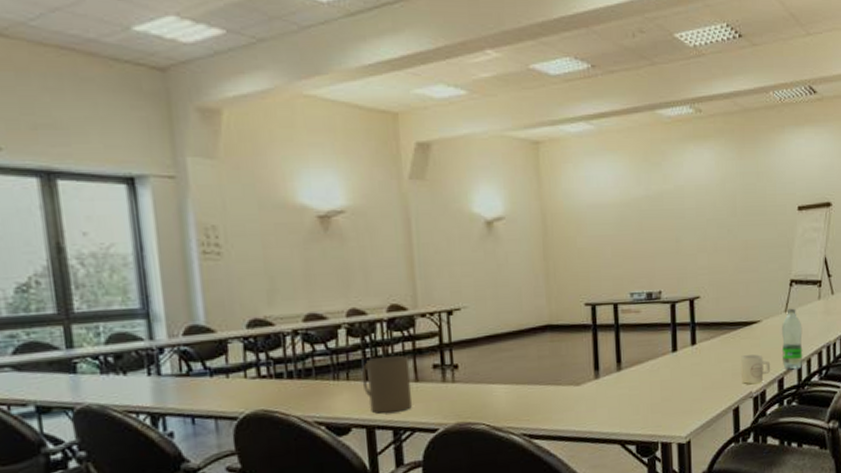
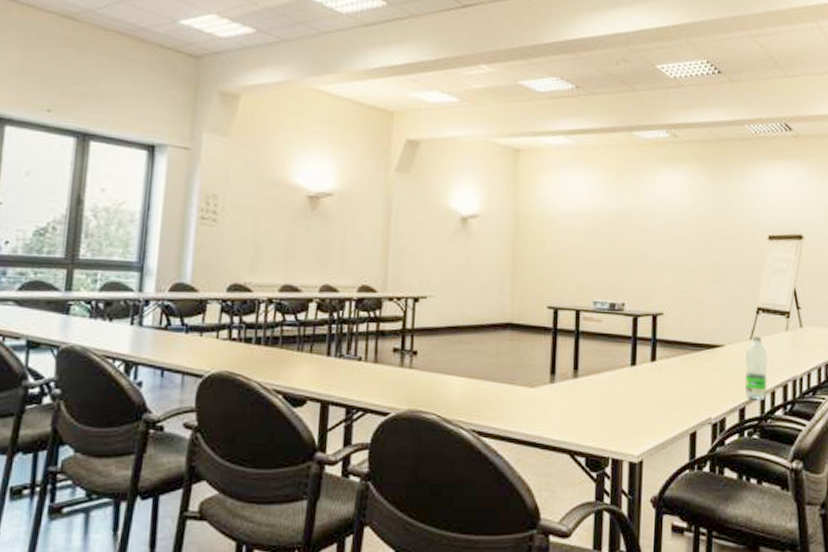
cup: present [361,356,413,414] -> none [323,335,370,390]
mug: present [740,354,771,385] -> none [700,379,732,410]

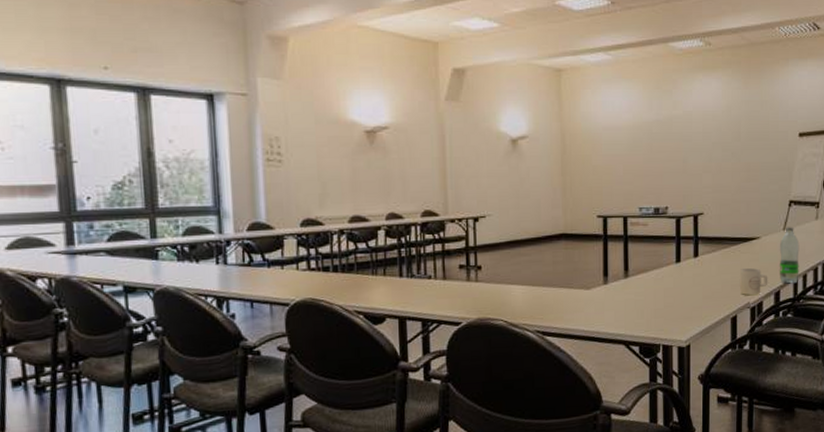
mug: none [700,379,732,410] -> present [739,268,768,296]

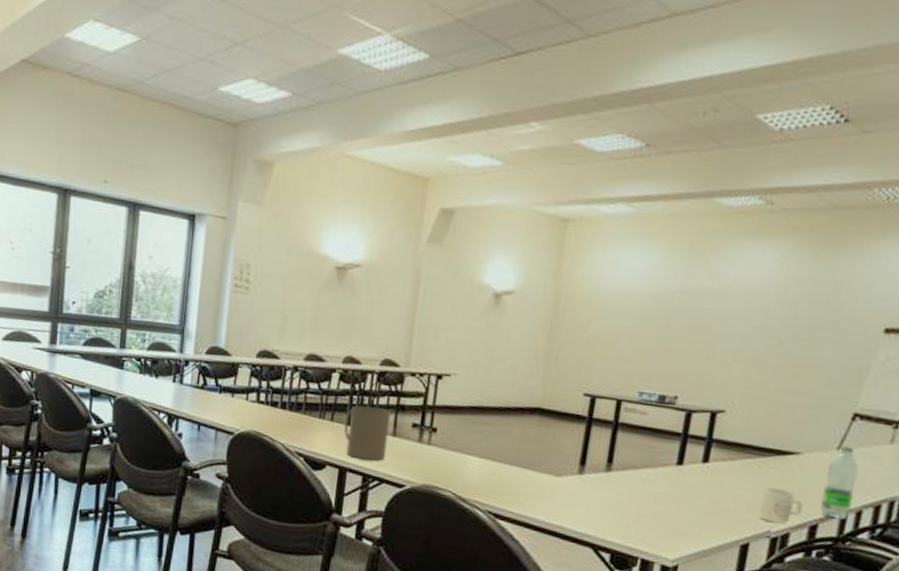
cup: none [396,256,440,306] -> present [344,405,390,461]

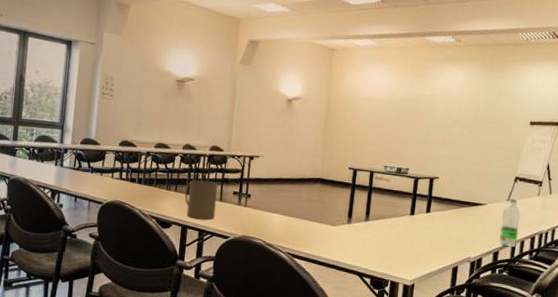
mug: present [759,487,804,525] -> none [463,228,489,252]

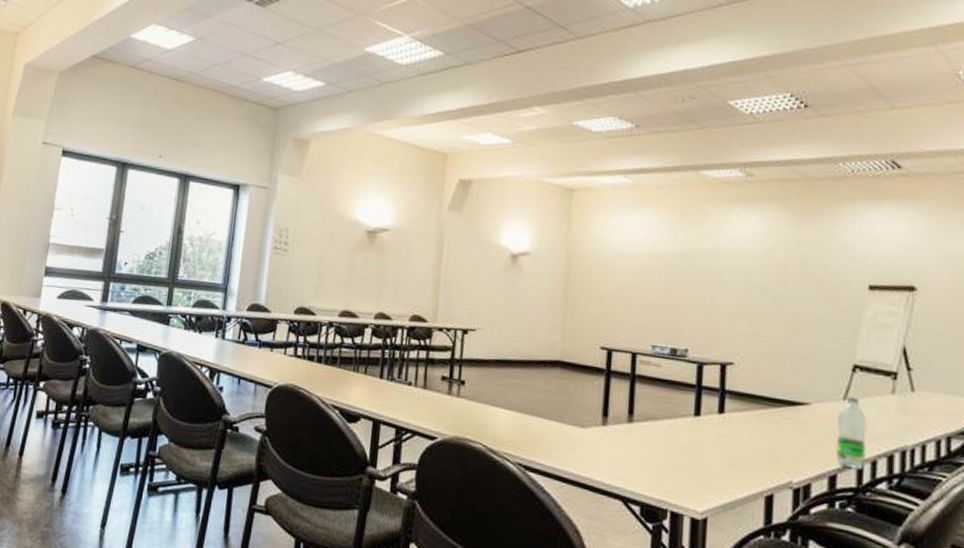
cup: present [184,180,218,220] -> none [377,359,420,413]

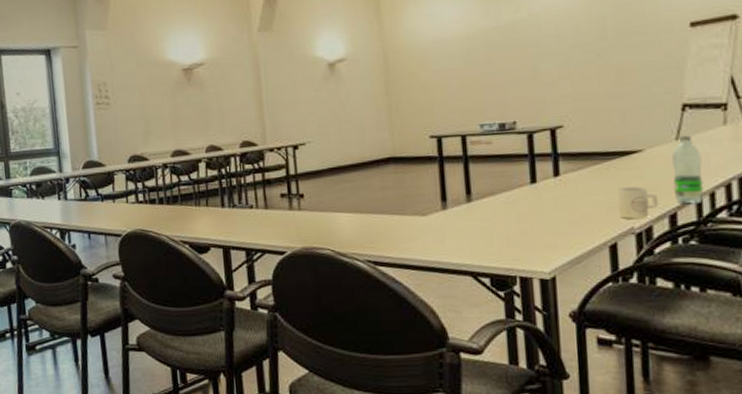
mug: none [778,438,820,475] -> present [617,186,659,220]

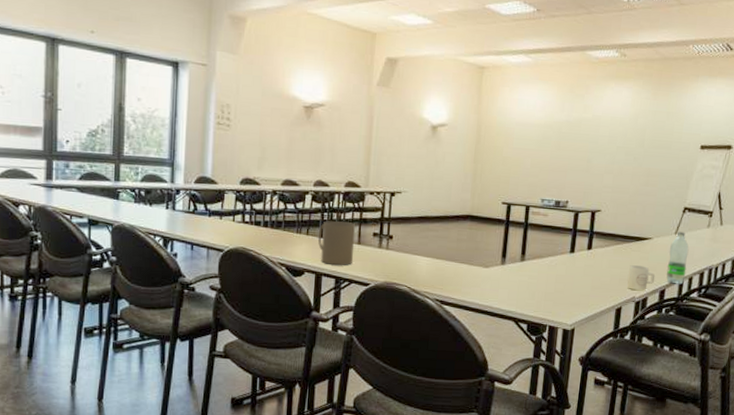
cup: none [218,186,263,236] -> present [317,221,355,265]

